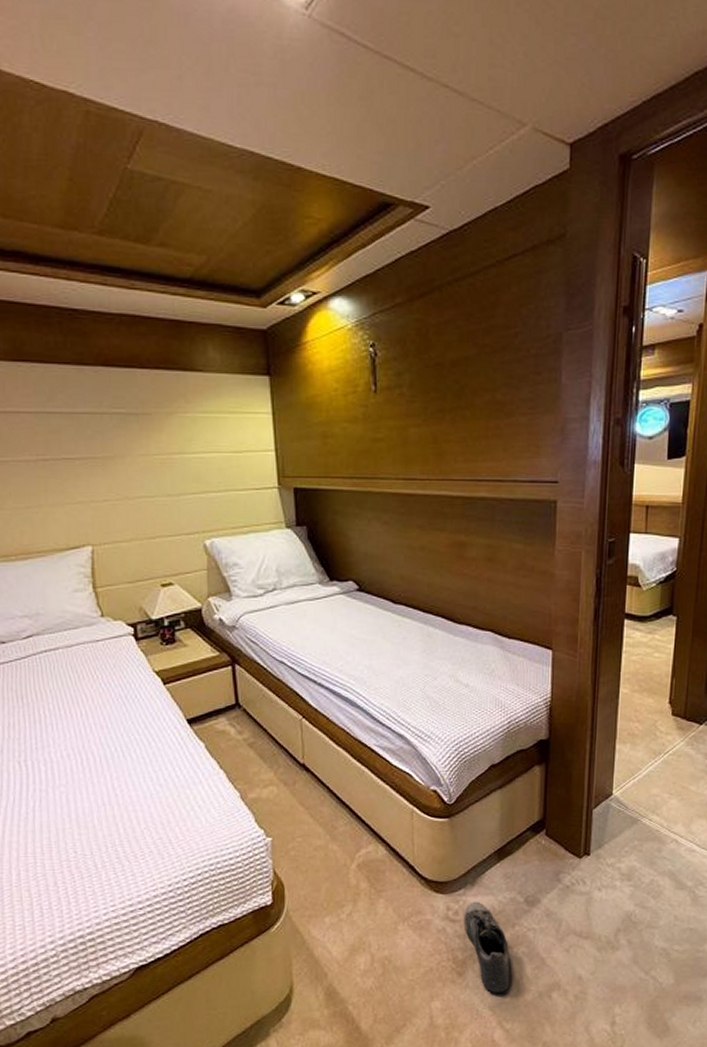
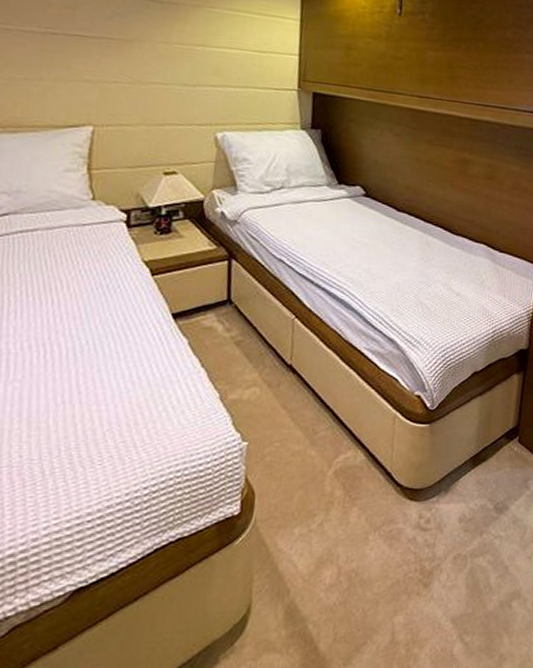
shoe: present [463,901,510,993] -> none [434,509,475,604]

